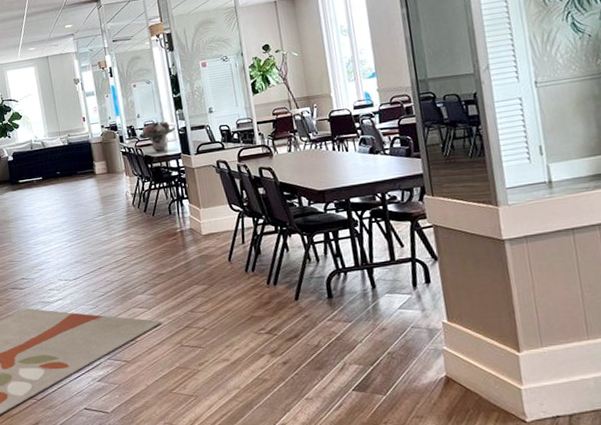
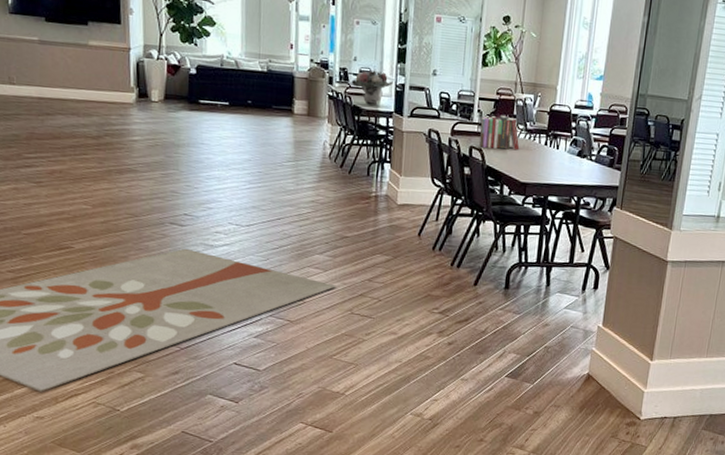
books: none [263,132,308,166] -> present [479,115,520,151]

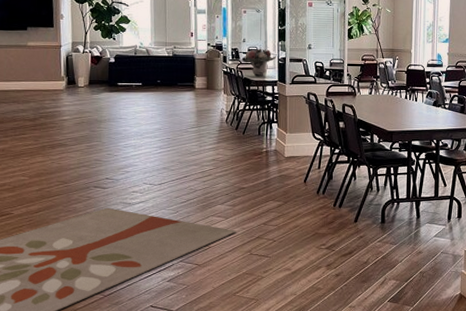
books: present [479,115,520,151] -> none [350,77,384,105]

